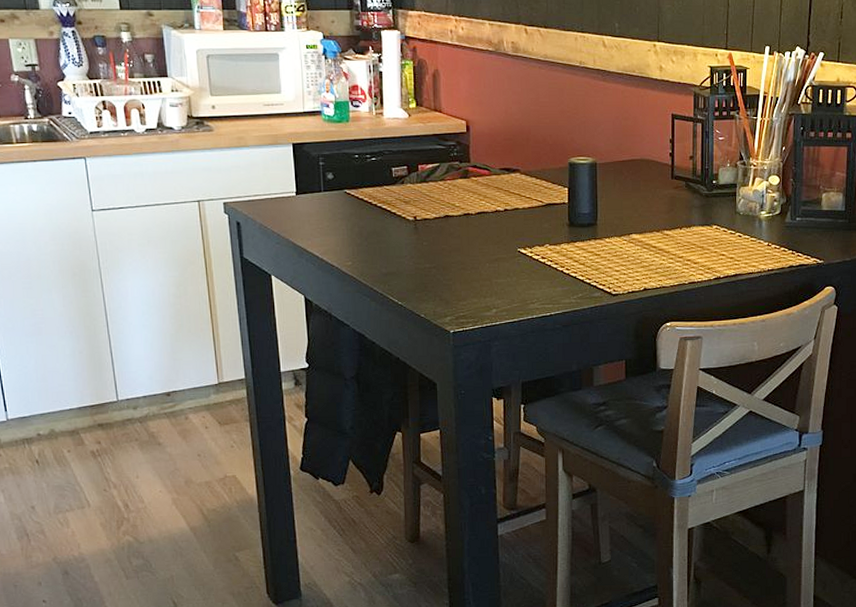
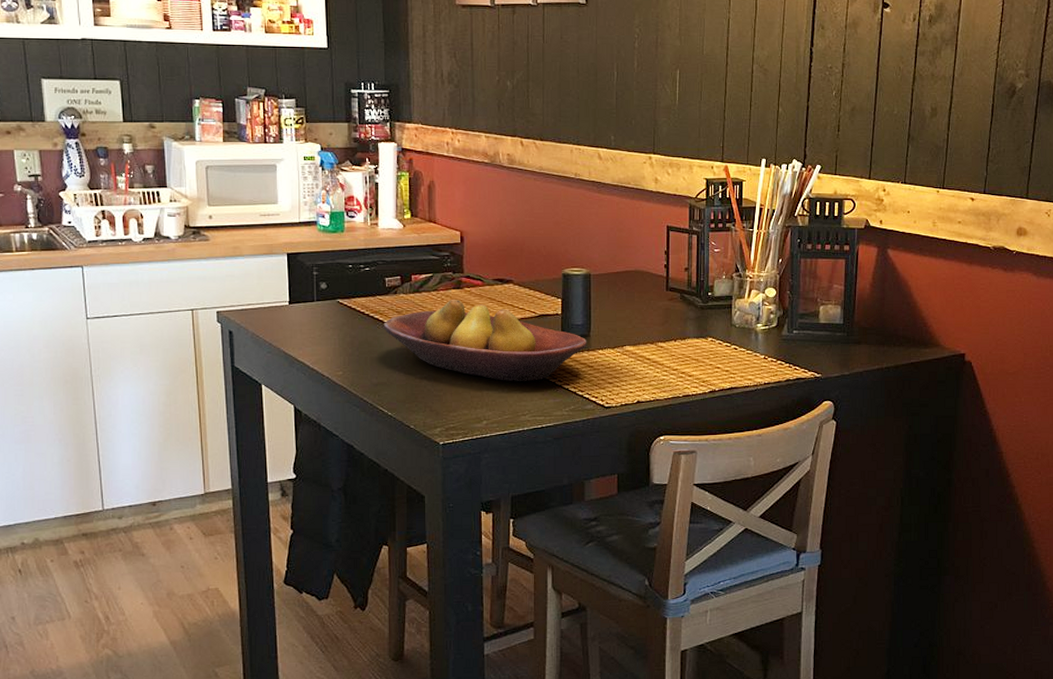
fruit bowl: none [391,188,594,270] -> present [383,299,587,381]

